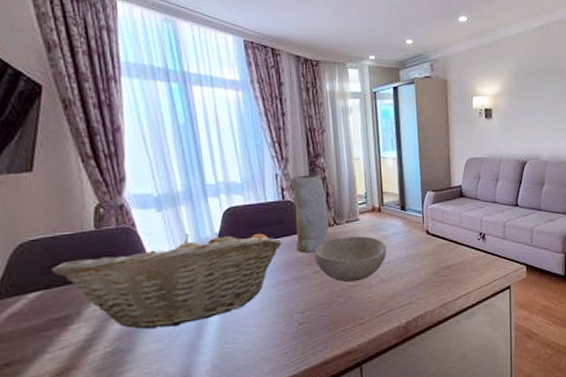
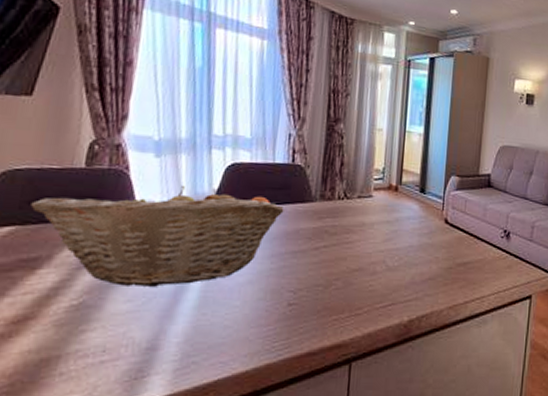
vase: present [290,174,329,254] -> none [299,139,340,227]
bowl: present [314,236,386,283] -> none [317,213,398,266]

